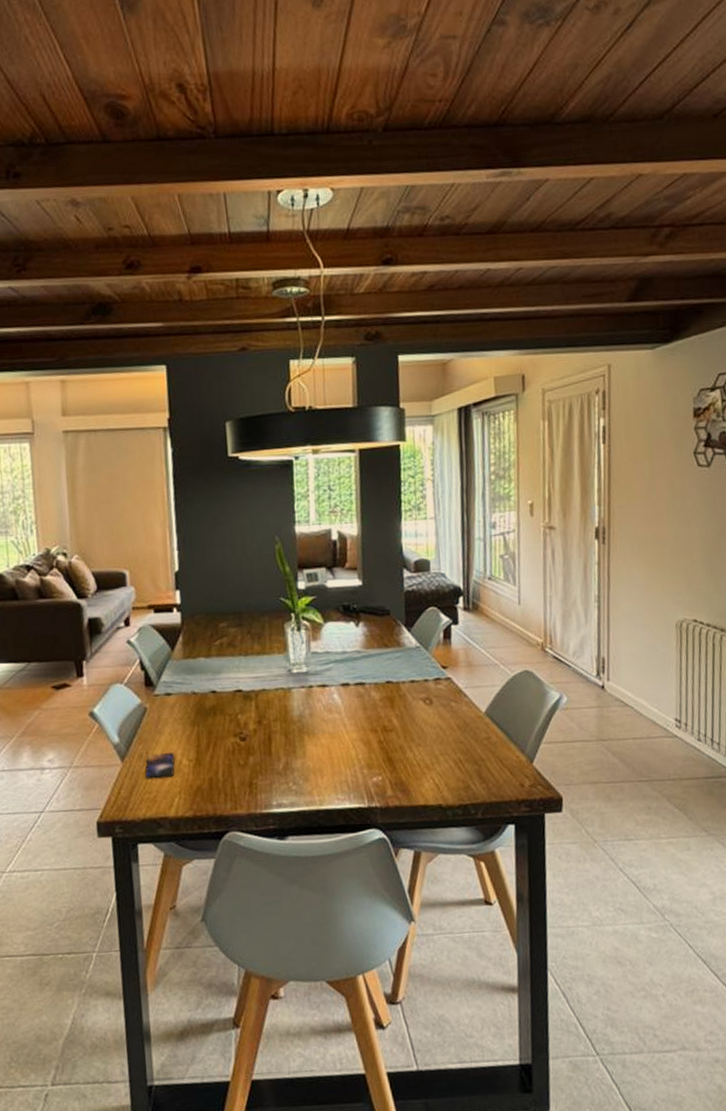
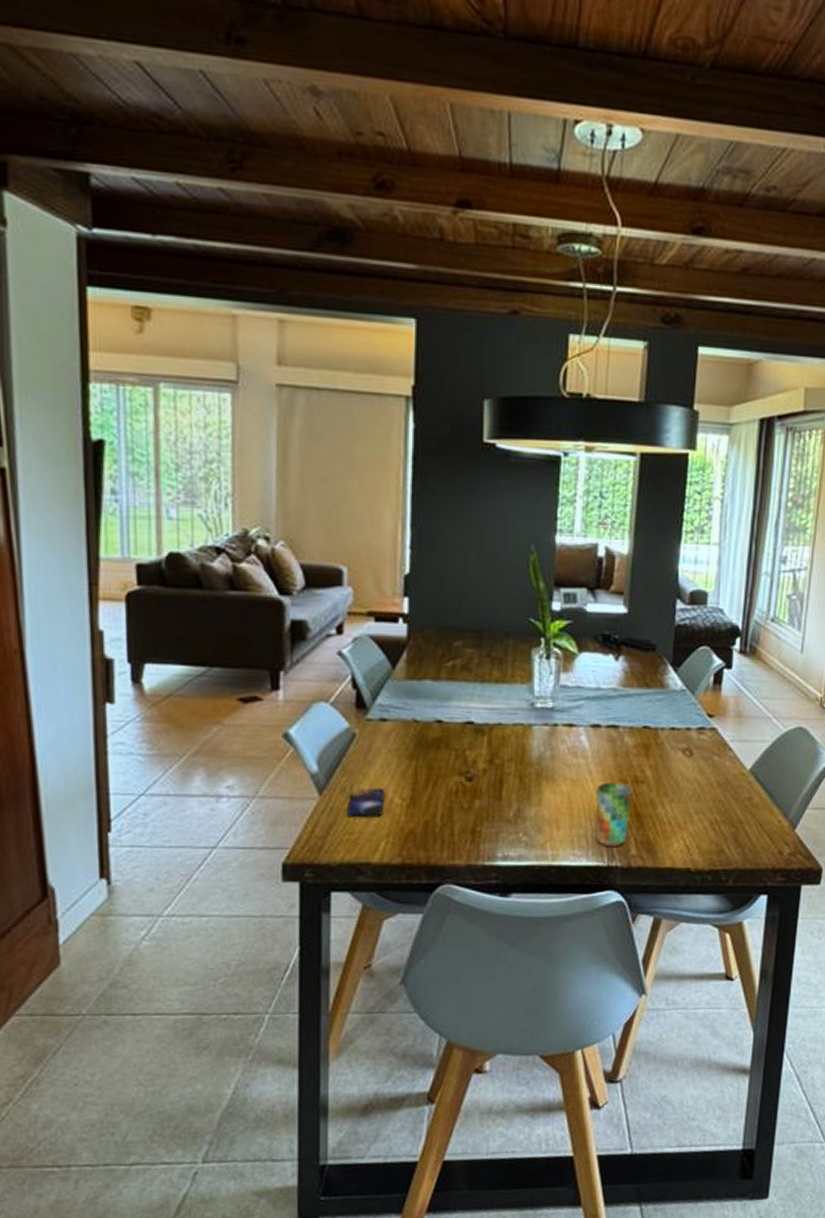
cup: none [352,732,383,791] -> present [596,782,632,848]

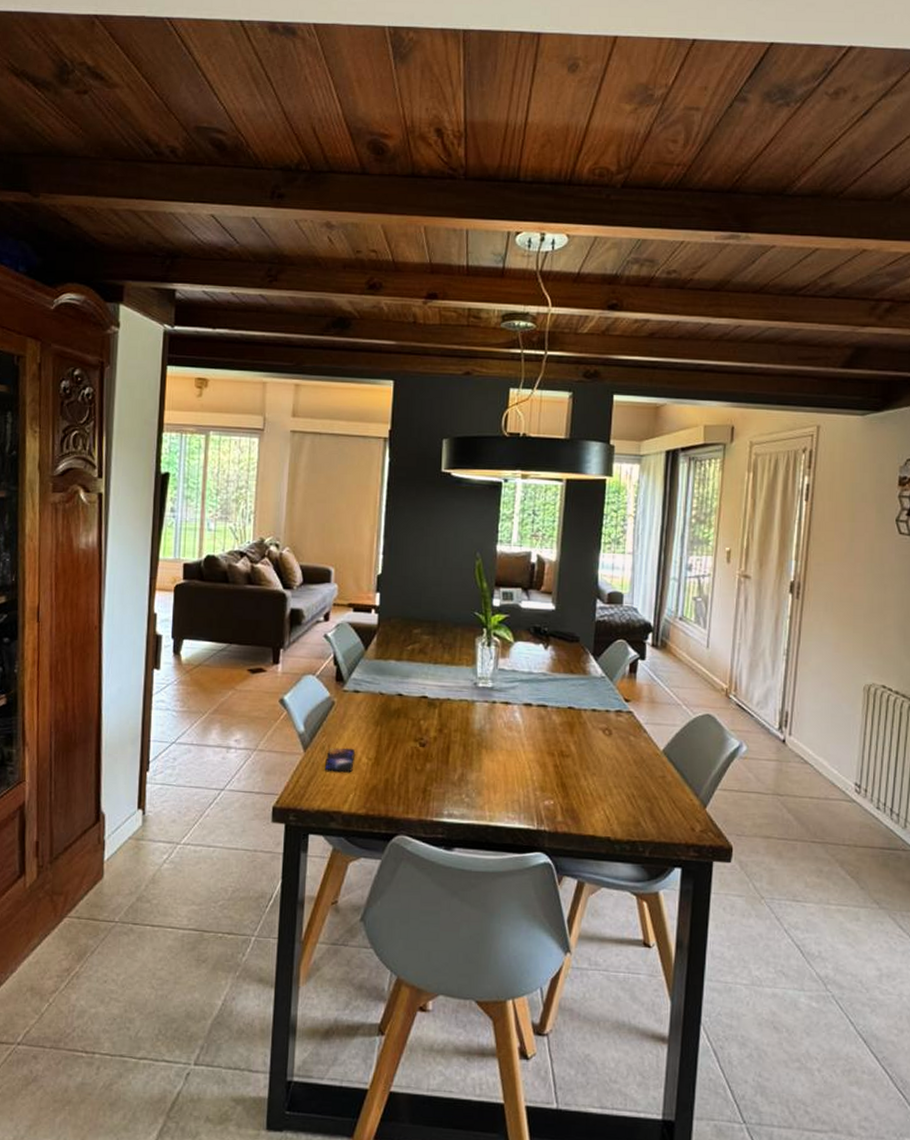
cup: present [596,782,632,848] -> none [527,754,559,813]

